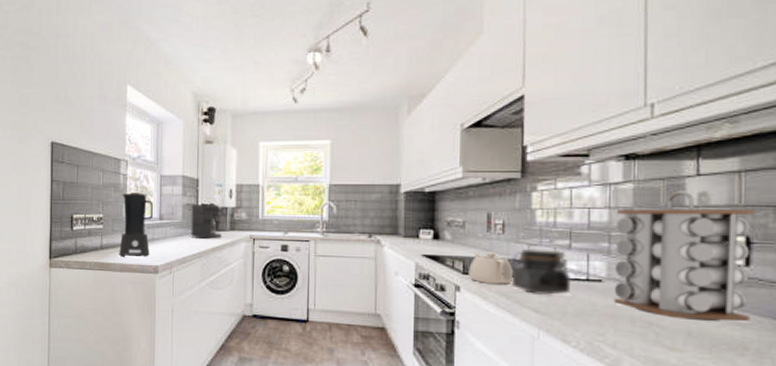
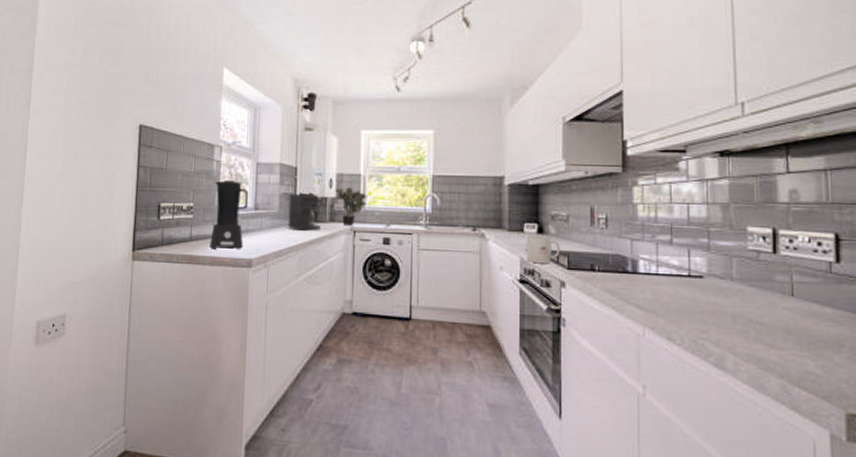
potted plant: none [234,198,266,234] -> present [334,188,367,226]
mug: none [421,242,456,269] -> present [526,236,560,264]
teapot: present [467,251,514,284] -> none [572,245,618,280]
jar: present [510,248,572,295] -> none [615,243,674,292]
spice rack: present [613,191,755,322] -> none [715,188,844,319]

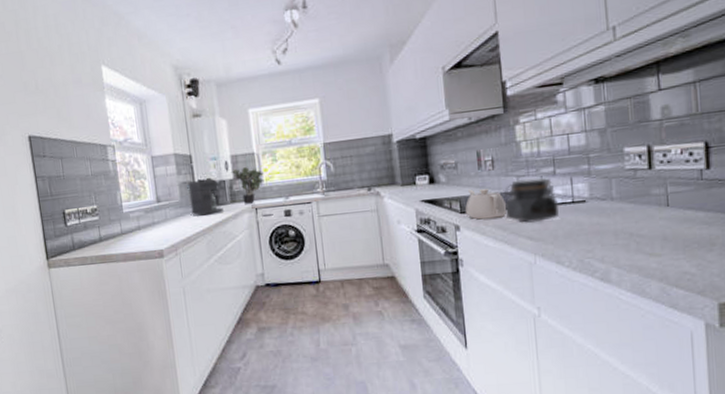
blender: present [210,180,249,249] -> none [114,177,152,246]
mug: present [526,236,560,264] -> none [419,186,452,213]
teapot: none [572,245,618,280] -> present [464,188,508,220]
jar: none [615,243,674,292] -> present [504,177,559,223]

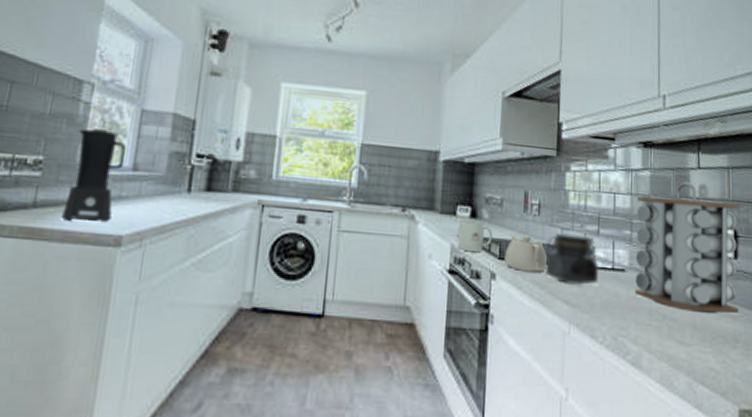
blender: none [114,177,152,246] -> present [62,128,127,222]
coffee maker: present [188,179,223,216] -> none [176,153,221,201]
potted plant: present [230,167,264,204] -> none [241,151,283,198]
mug: none [419,186,452,213] -> present [457,220,493,253]
spice rack: none [593,106,714,227] -> present [634,182,739,314]

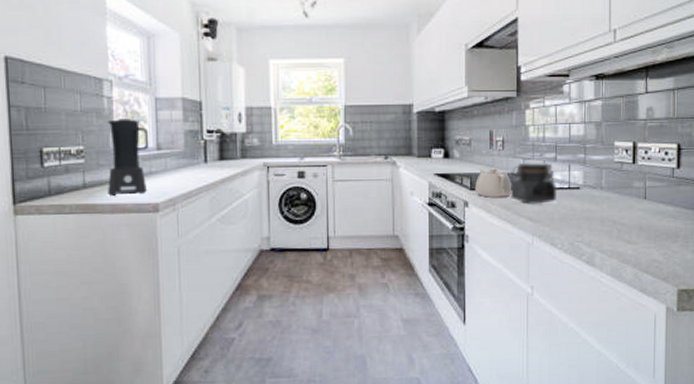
mug: present [457,220,493,253] -> none [434,161,464,187]
spice rack: present [634,182,739,314] -> none [588,106,683,217]

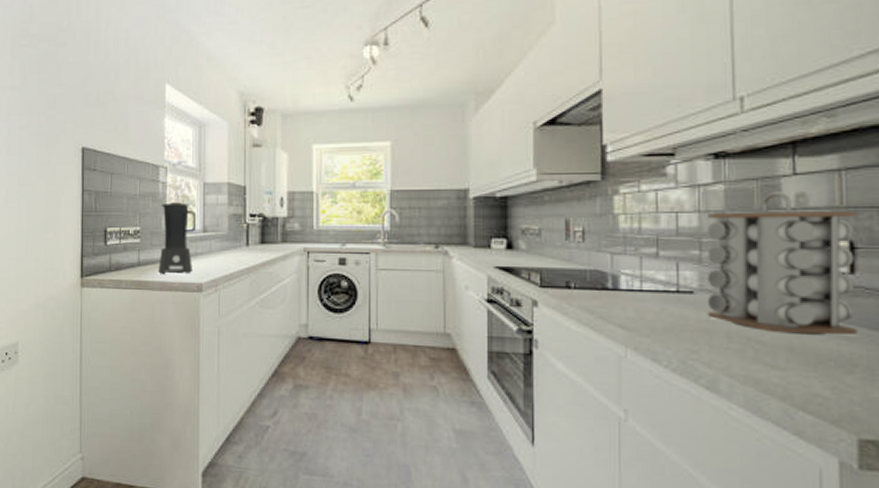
teapot: present [474,167,512,198] -> none [545,261,597,298]
jar: present [510,162,557,204] -> none [593,257,660,309]
spice rack: none [588,106,683,217] -> present [707,192,858,336]

